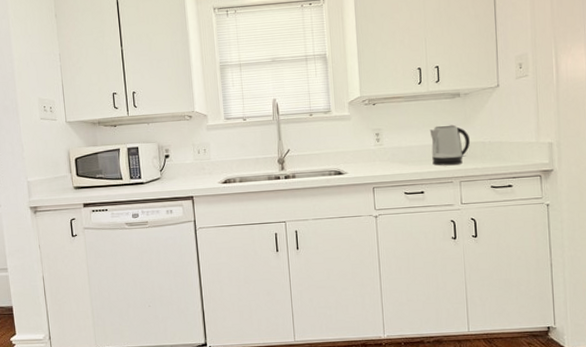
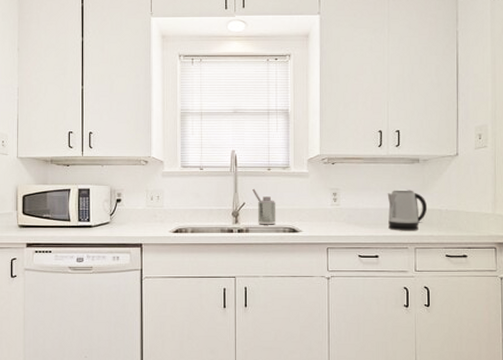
soap dispenser: none [296,135,322,170] -> present [252,188,276,225]

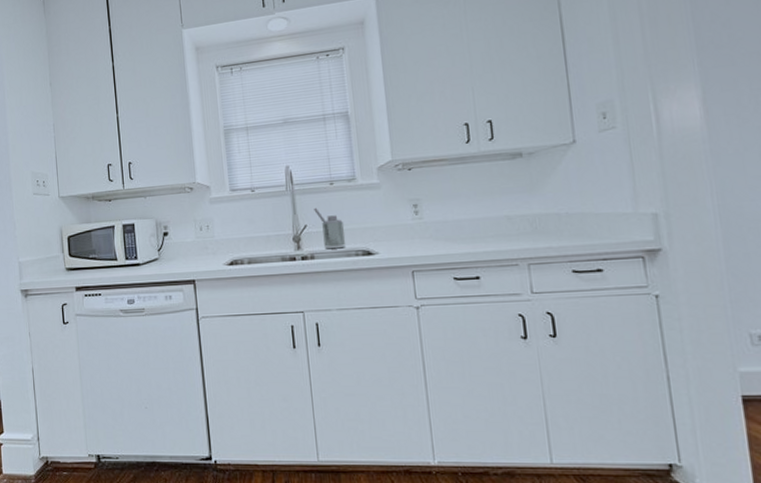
kettle: present [387,188,428,231] -> none [483,191,541,245]

